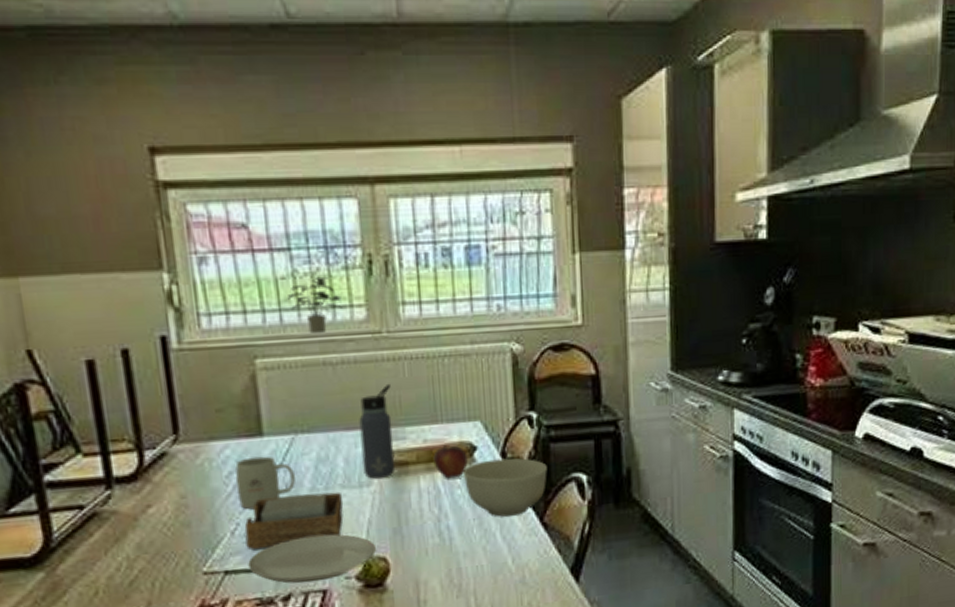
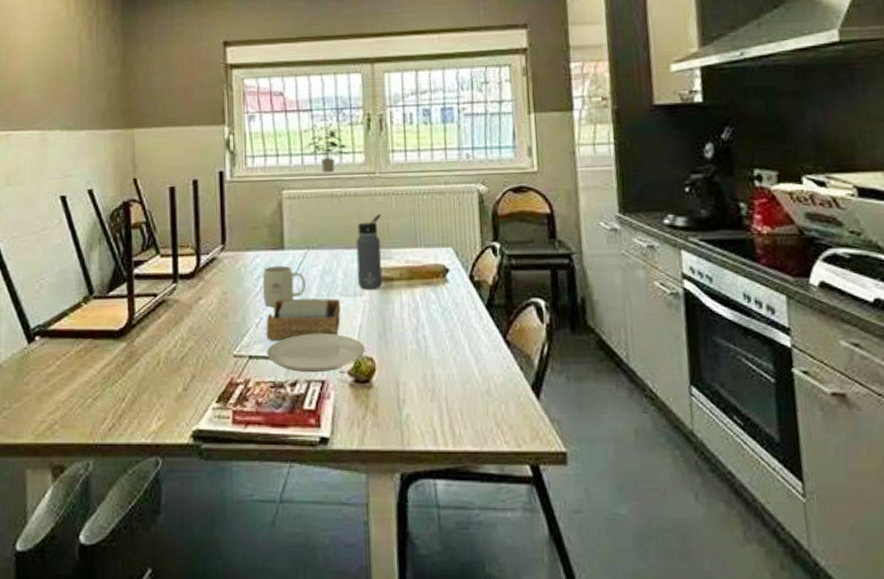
fruit: present [433,444,468,479] -> none [413,265,441,295]
bowl: present [462,458,547,517] -> none [437,281,509,332]

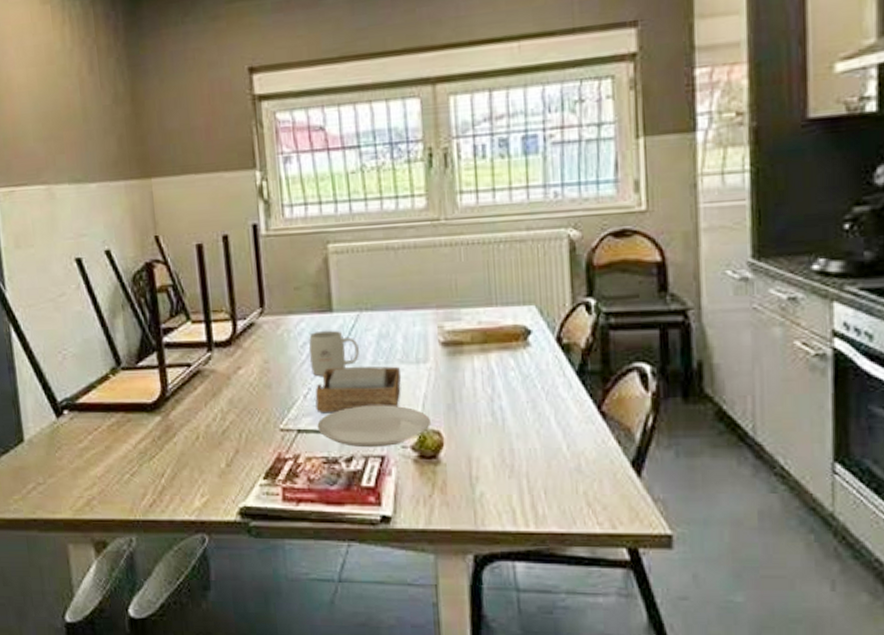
potted plant: present [307,130,347,172] -> none [356,169,404,221]
water bottle: present [356,213,383,290] -> none [417,267,451,356]

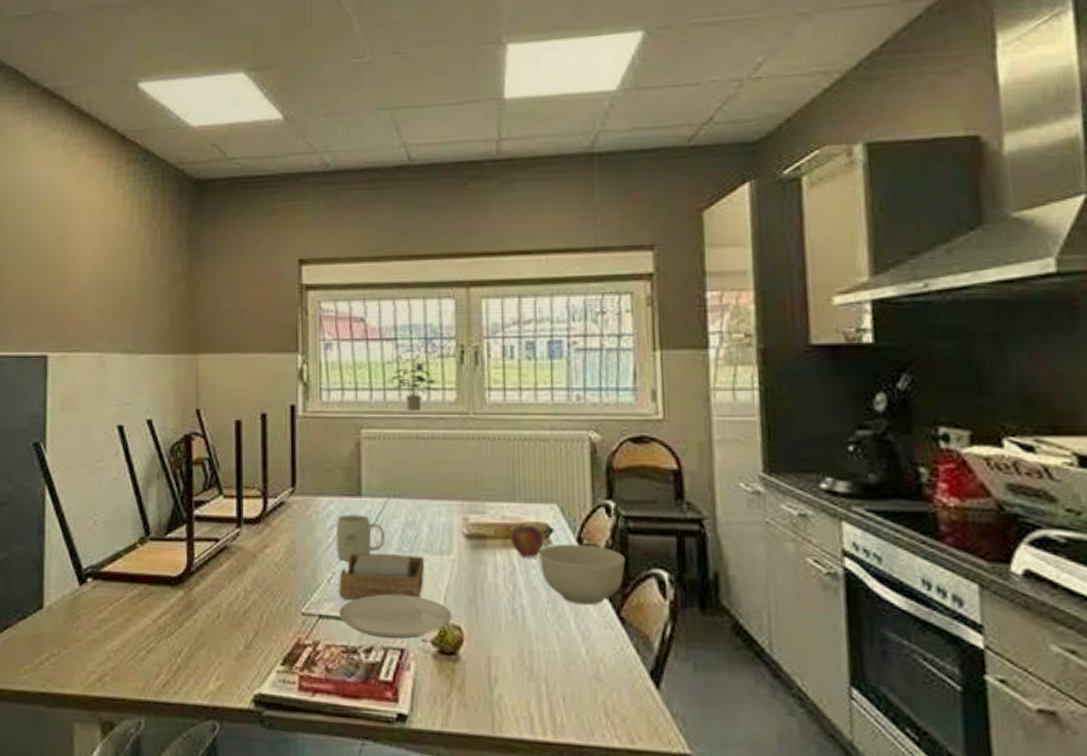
potted plant: none [356,169,404,221] -> present [391,362,436,411]
fruit: none [487,327,522,361] -> present [510,523,544,558]
bowl: none [516,343,606,402] -> present [538,544,625,605]

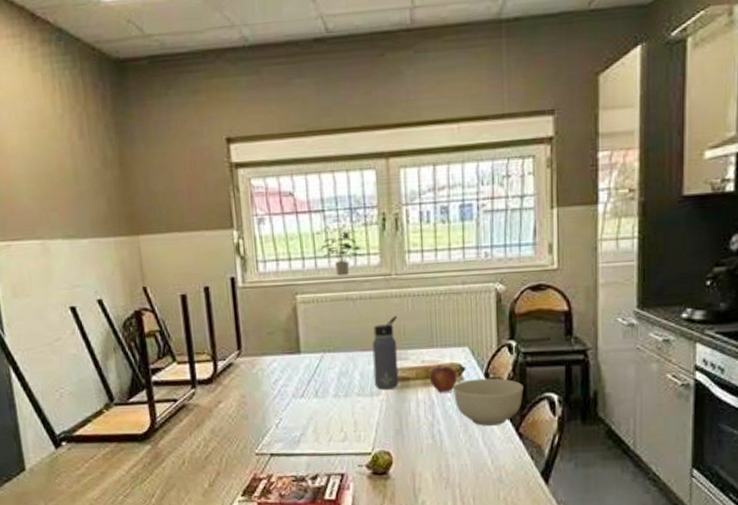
mug: present [335,514,386,562] -> none [280,368,324,409]
napkin holder: present [339,553,425,600] -> none [285,398,359,439]
plate: present [339,594,453,640] -> none [287,431,383,467]
water bottle: none [444,460,474,548] -> present [372,315,399,390]

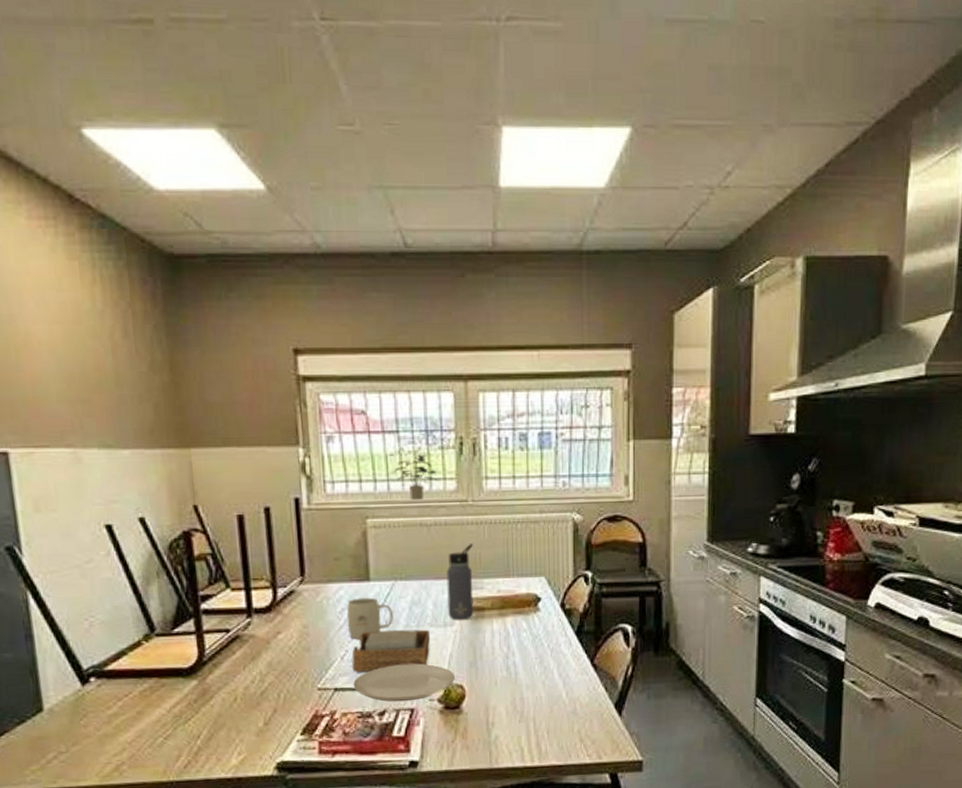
mug: none [280,368,324,409] -> present [346,597,394,640]
napkin holder: none [285,398,359,439] -> present [351,629,431,673]
plate: none [287,431,383,467] -> present [353,663,456,702]
fruit: present [429,365,457,393] -> none [505,595,533,624]
bowl: present [452,378,523,426] -> none [528,608,599,657]

